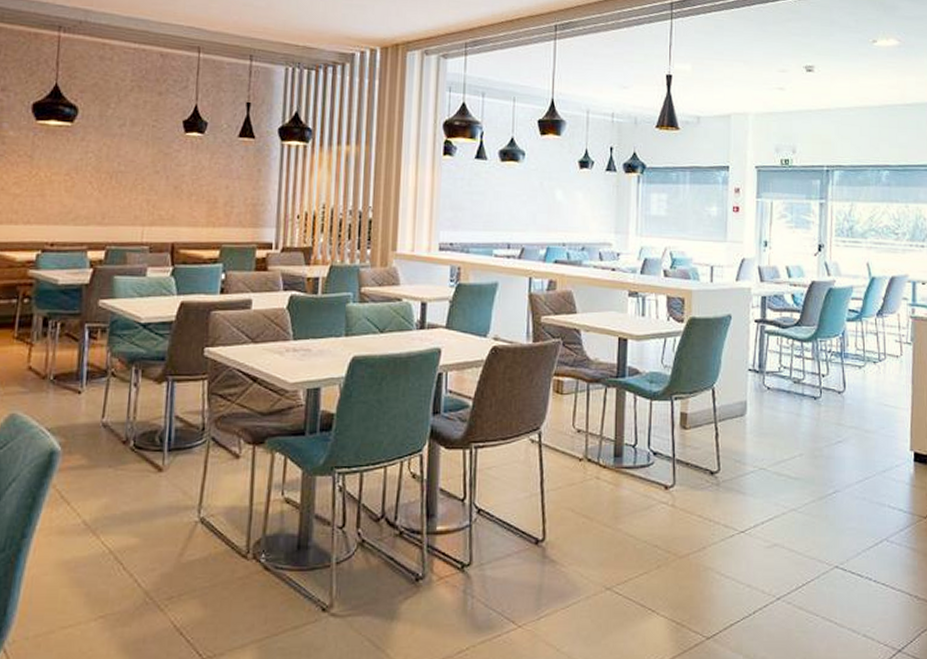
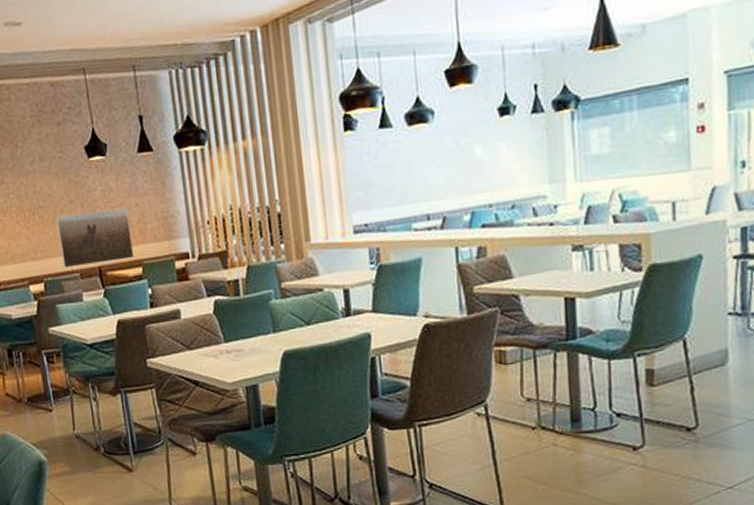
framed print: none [132,184,216,240] -> present [55,208,135,268]

